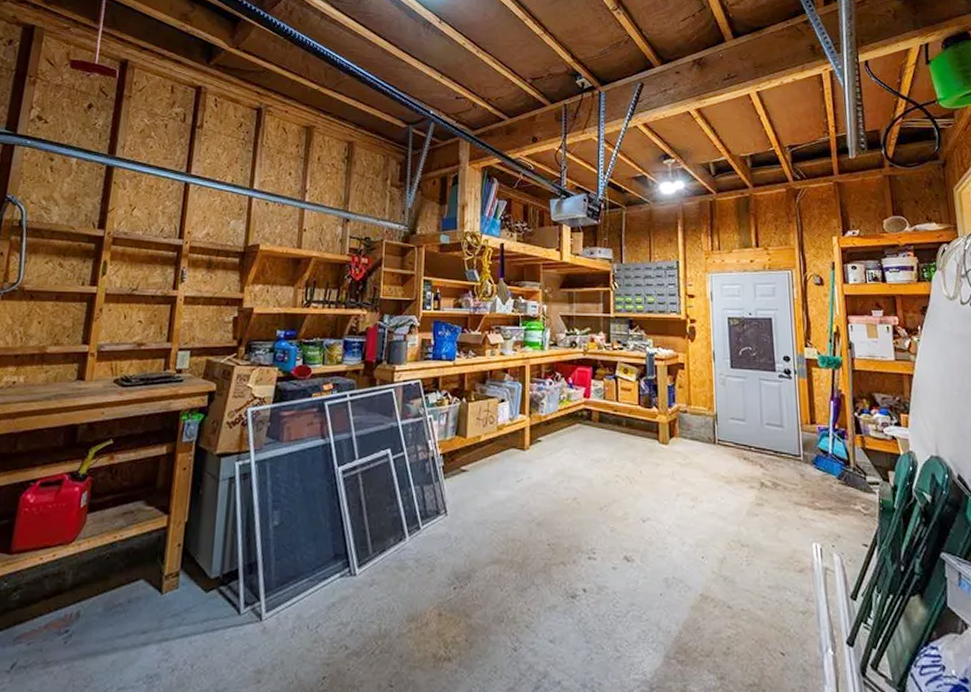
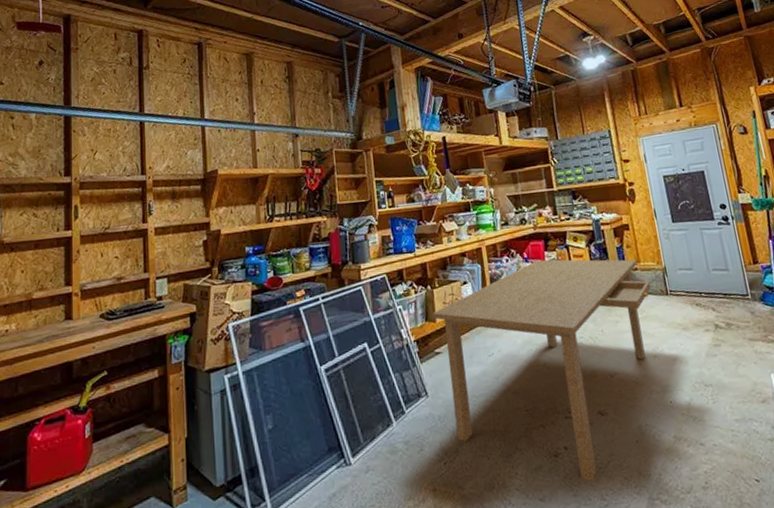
dining table: none [464,387,699,631] -> present [432,259,652,483]

